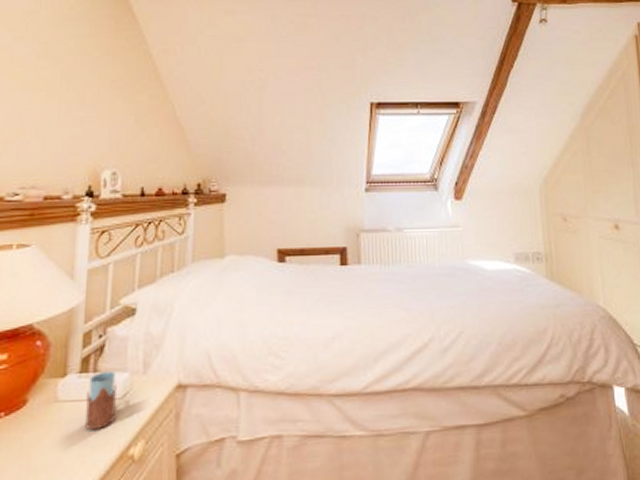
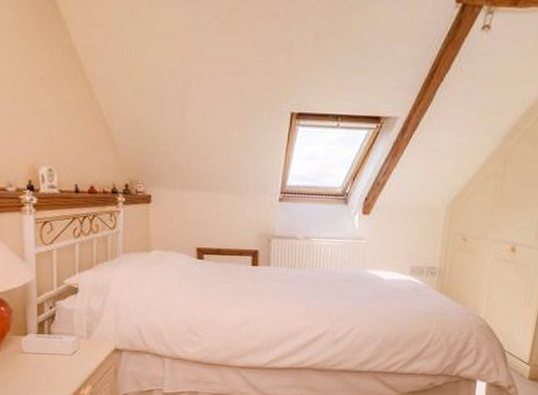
drinking glass: present [85,370,117,431] -> none [44,334,68,376]

